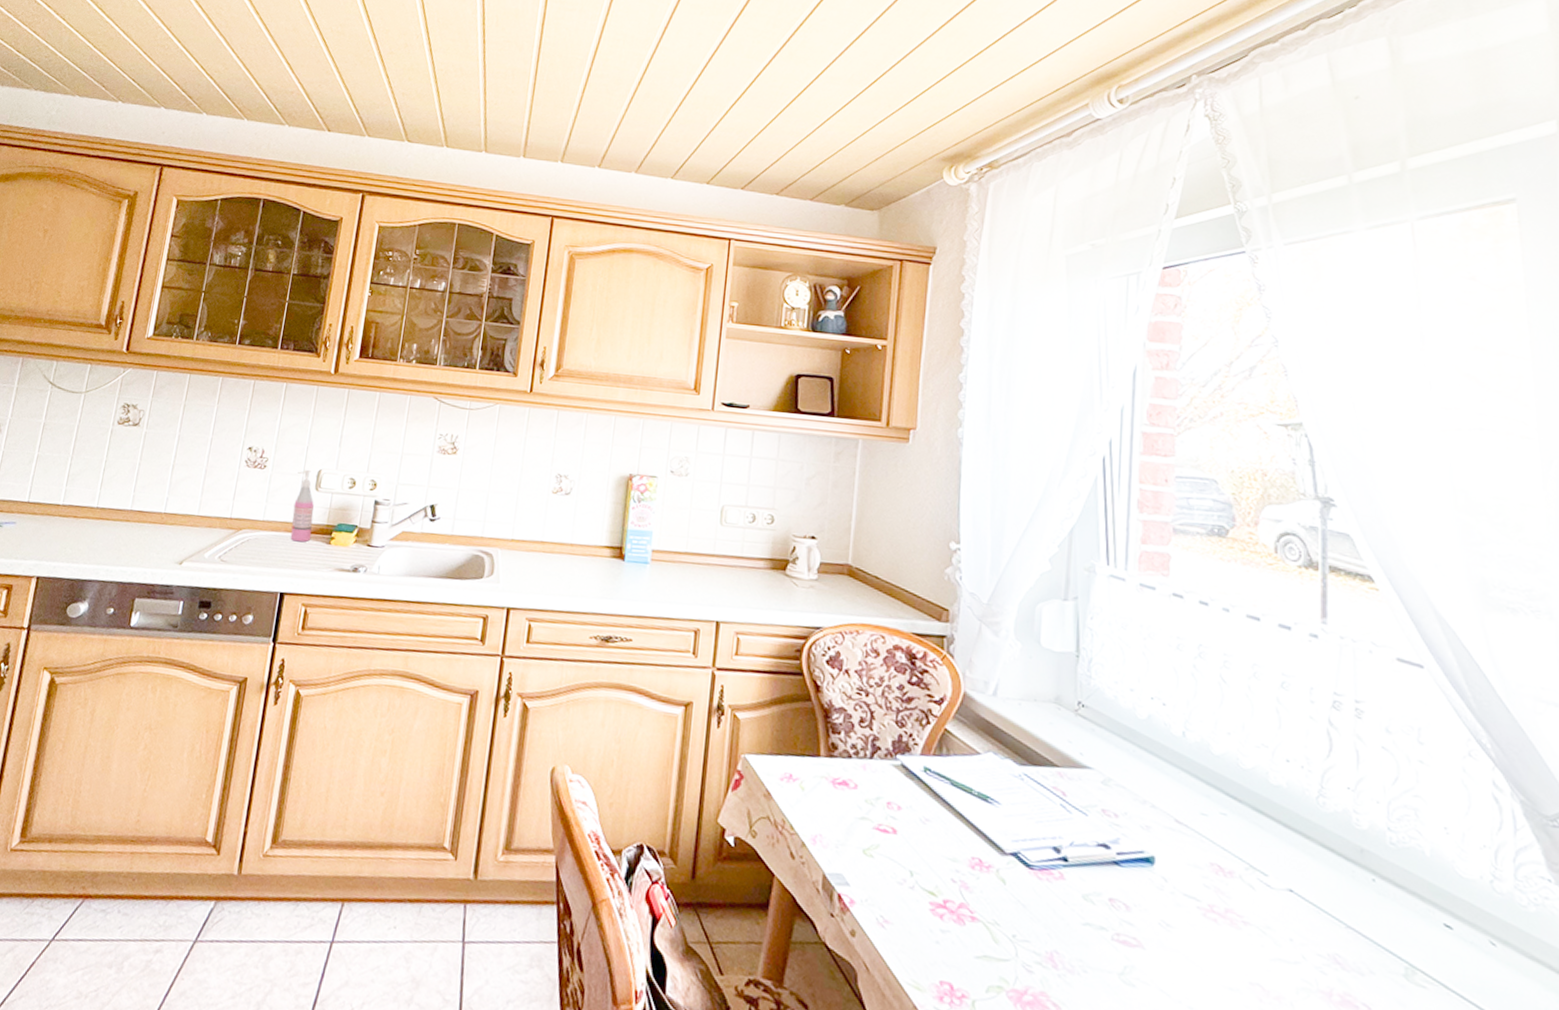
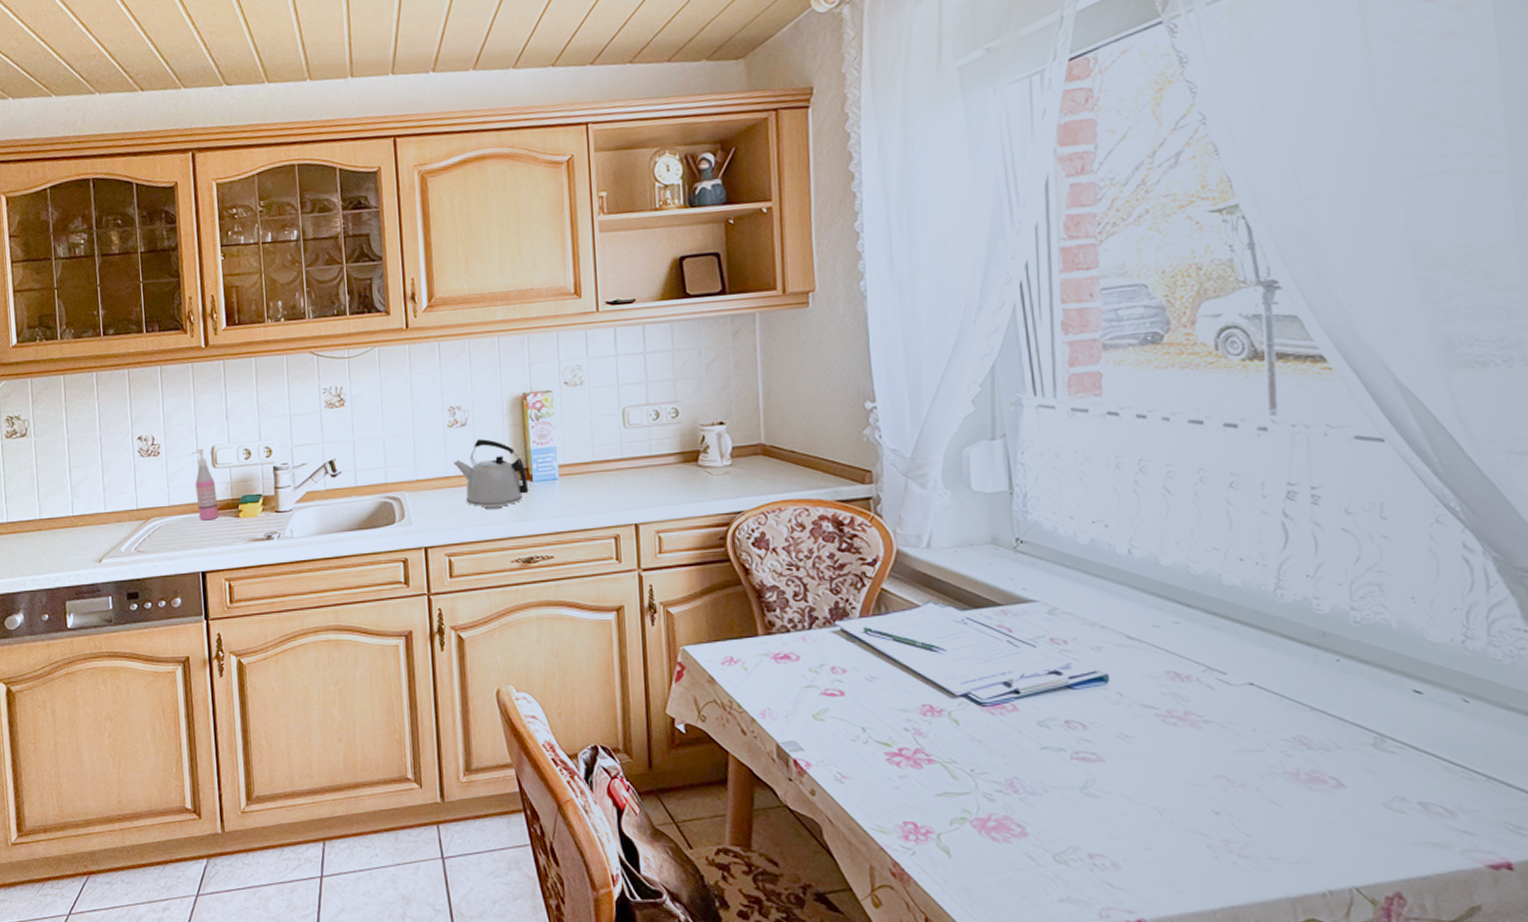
kettle: none [551,510,620,582] -> present [453,439,529,509]

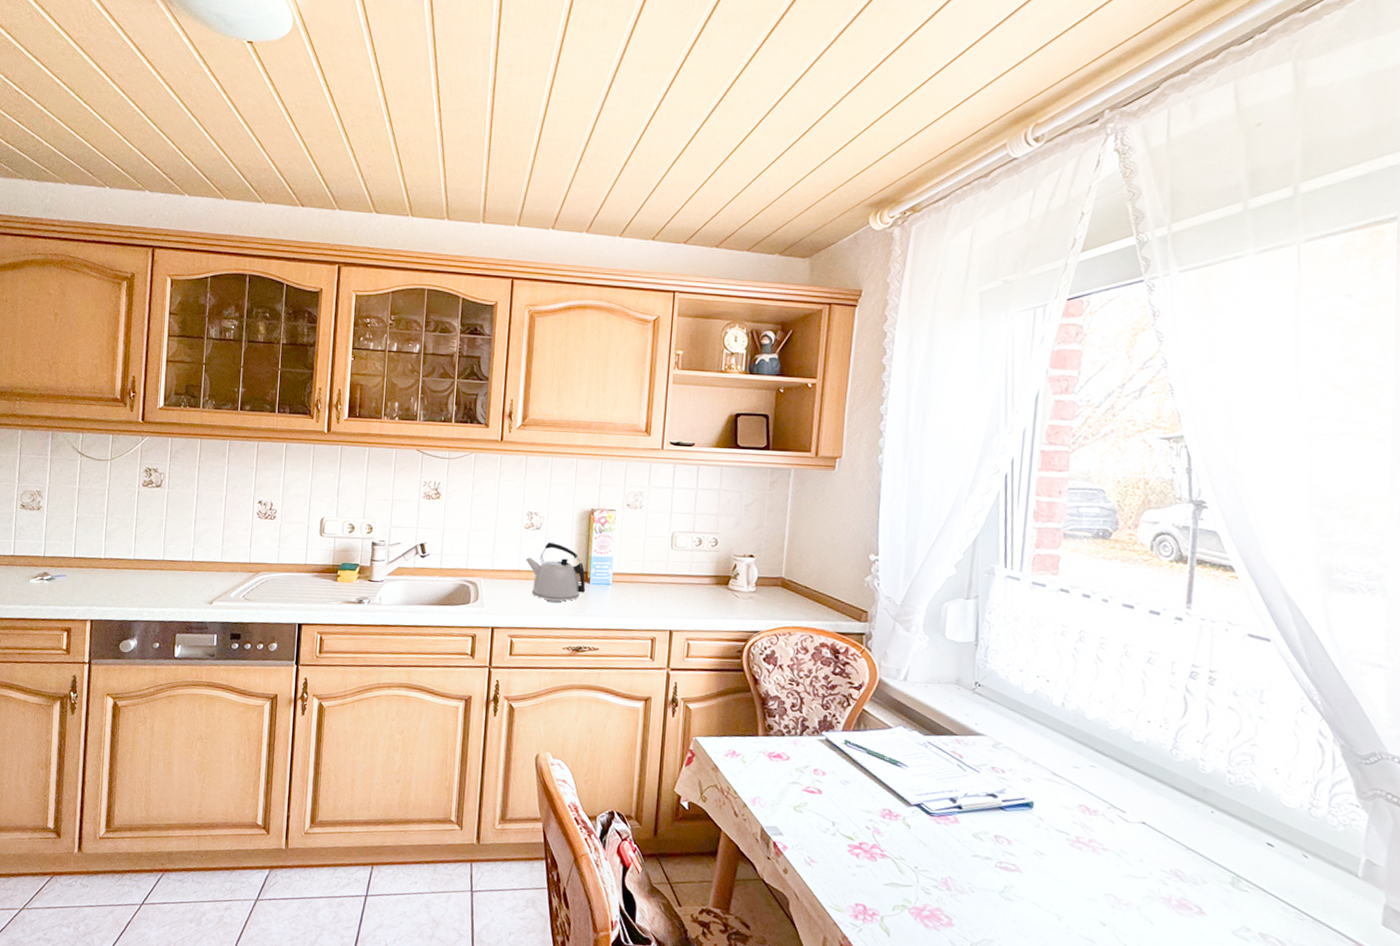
soap dispenser: present [192,448,220,521] -> none [302,518,321,581]

